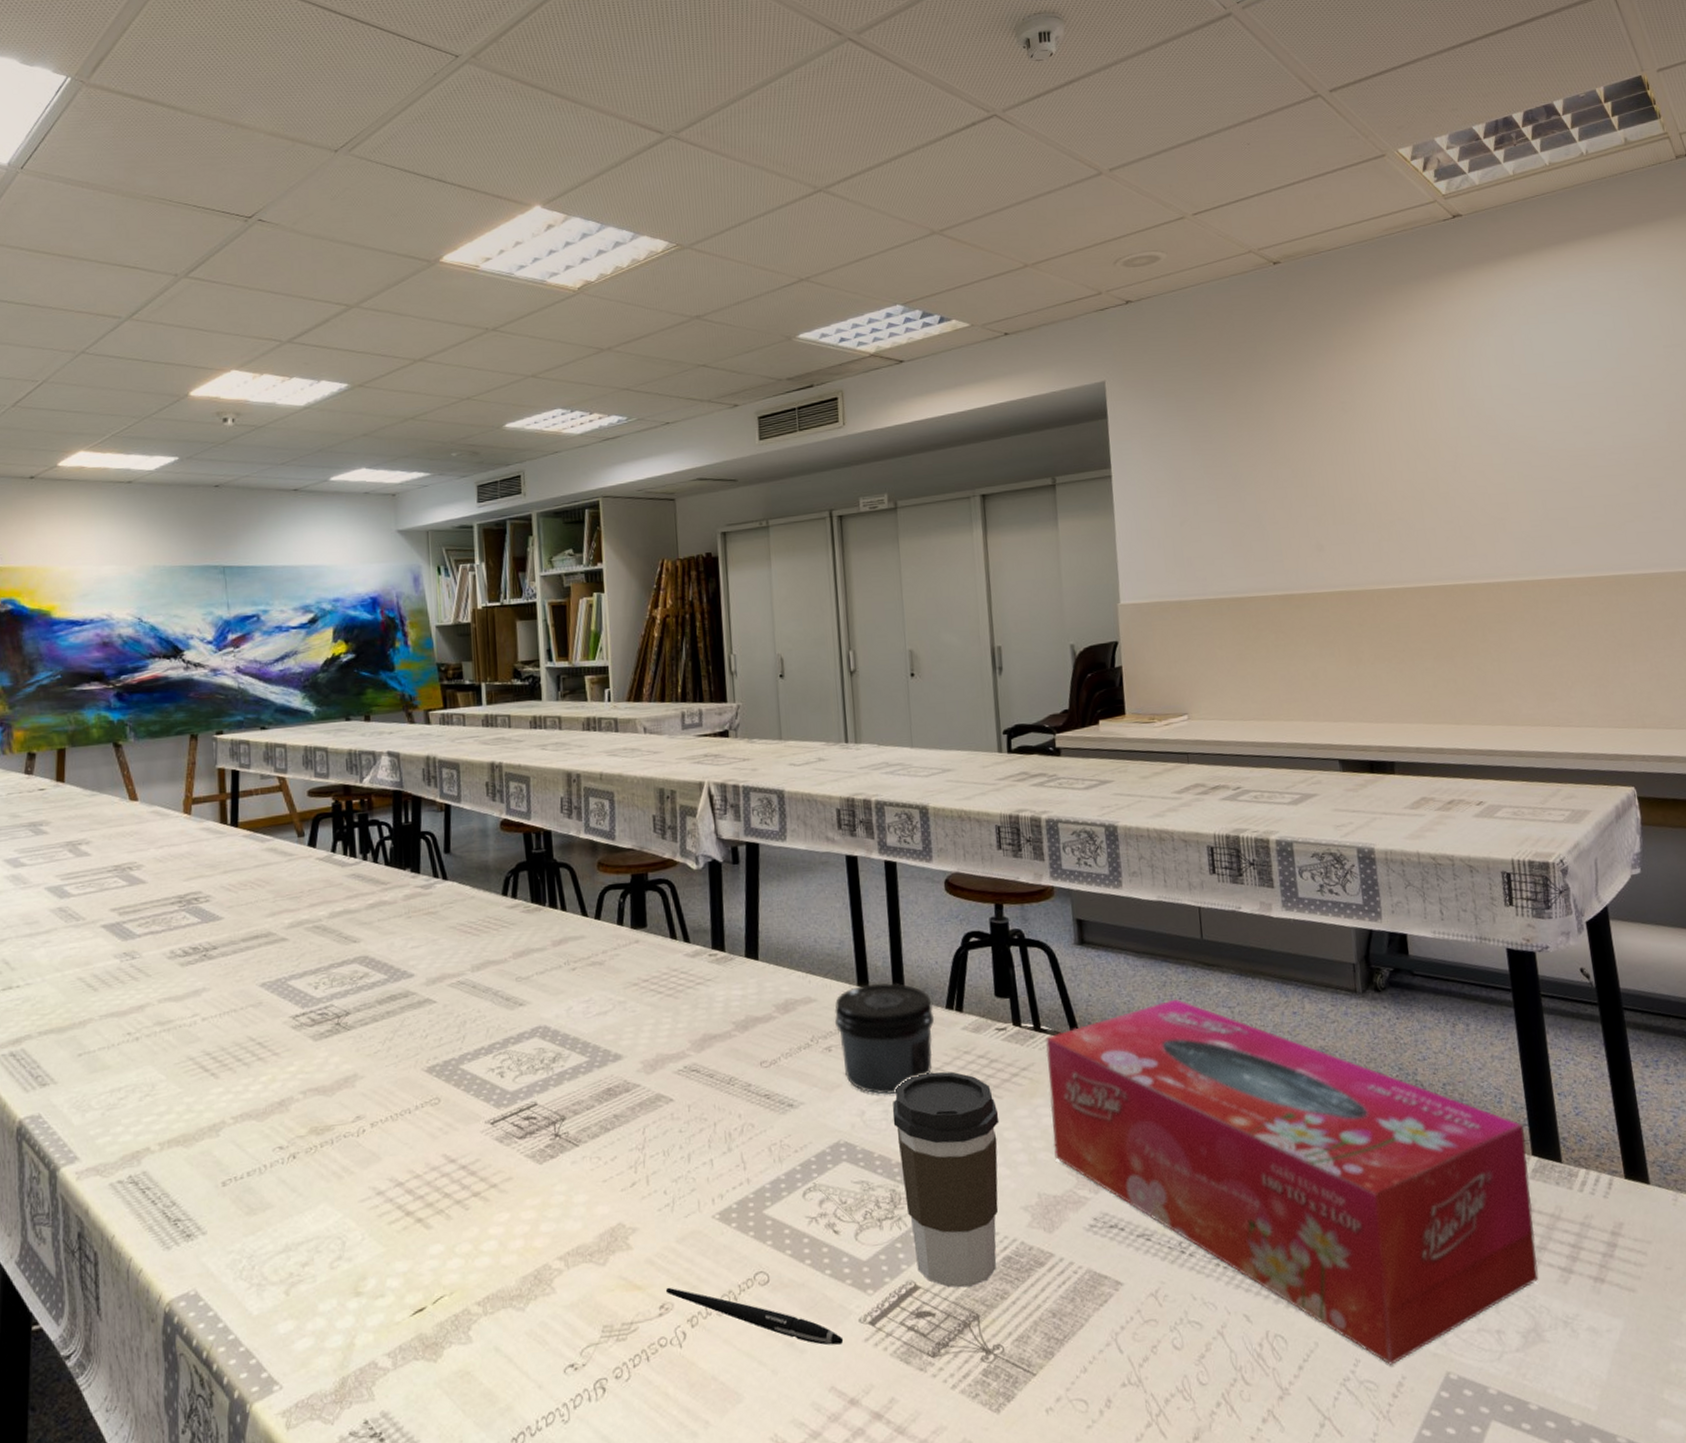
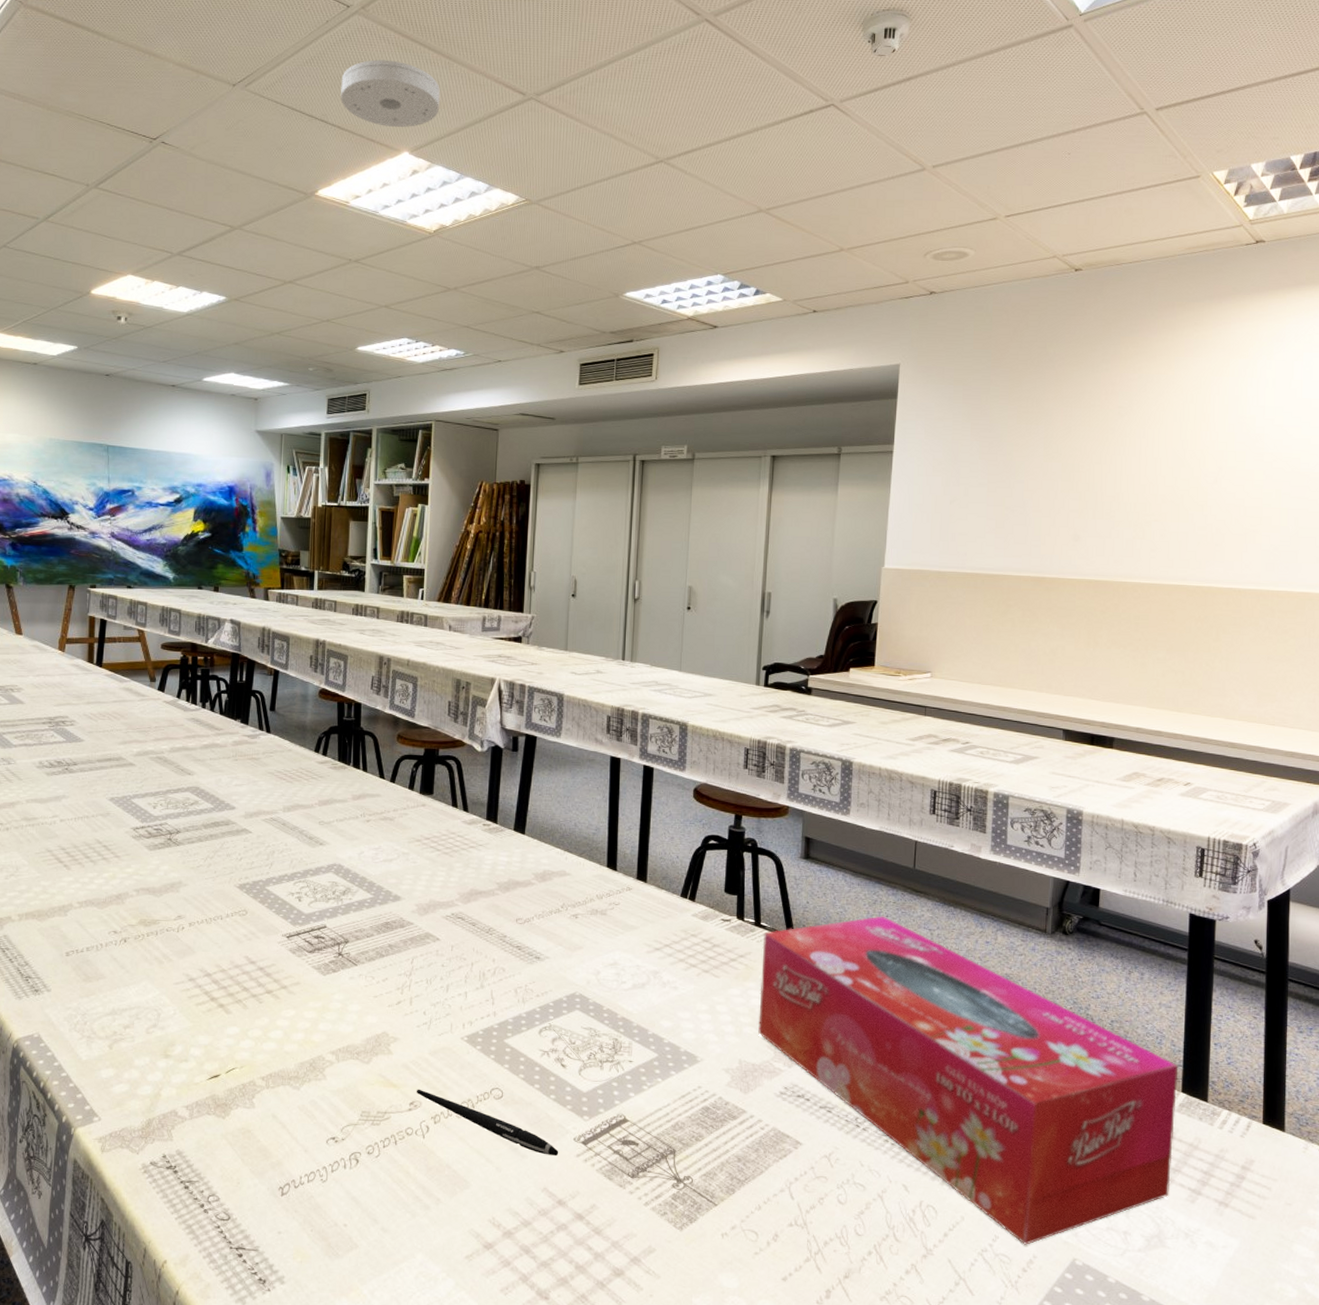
smoke detector: none [457,109,570,181] -> present [341,59,440,128]
jar: present [834,982,935,1095] -> none [583,867,670,961]
coffee cup: present [892,1071,1000,1288] -> none [623,947,714,1127]

